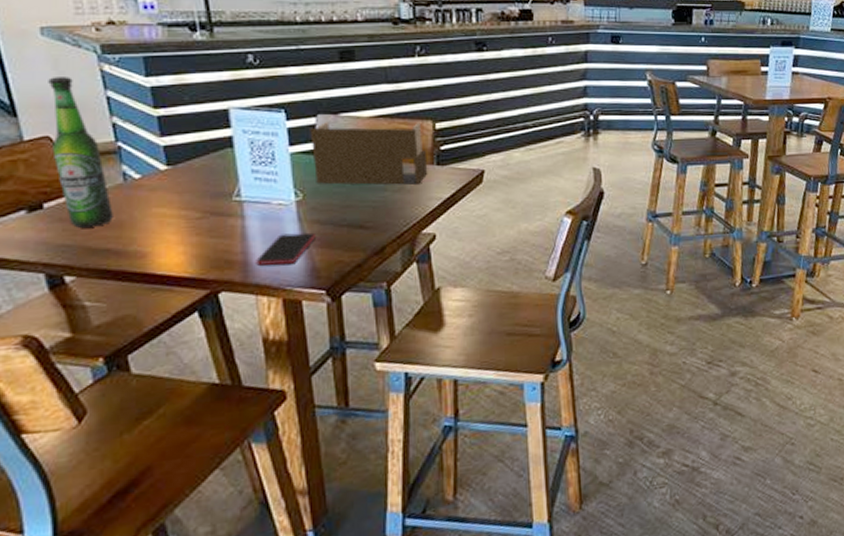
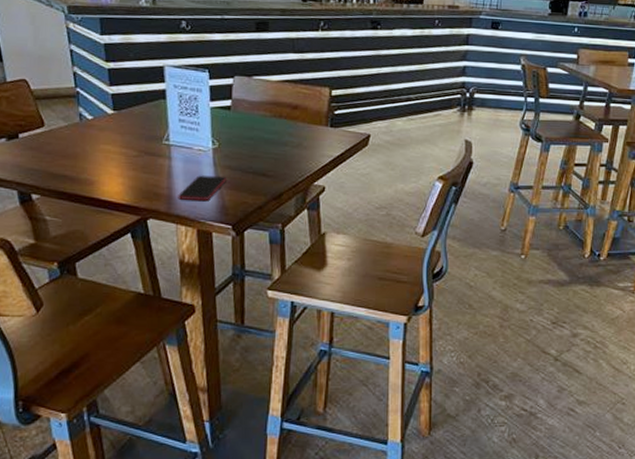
beer bottle: present [48,77,113,228] -> none [27,31,71,156]
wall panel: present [310,122,428,185] -> none [227,83,323,142]

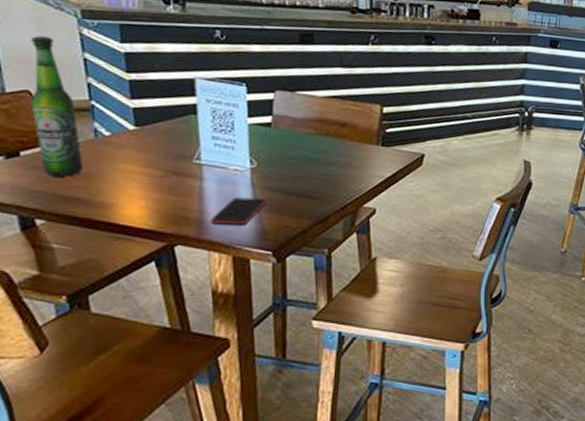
beer bottle: none [27,31,71,156] -> present [31,36,84,177]

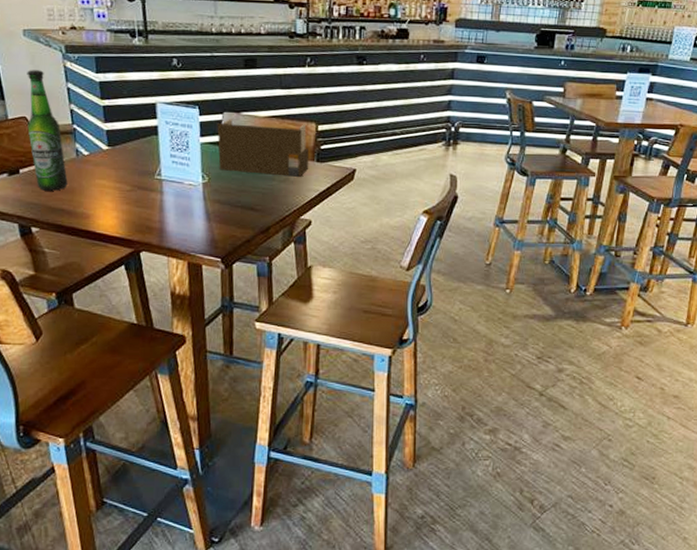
smartphone: present [210,197,266,226] -> none [169,209,216,235]
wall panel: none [268,98,373,162] -> present [217,119,309,177]

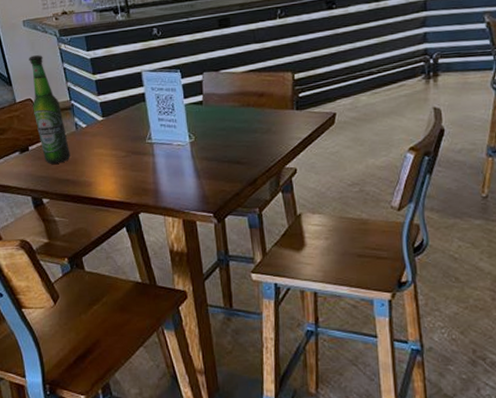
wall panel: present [217,119,309,177] -> none [198,74,289,129]

